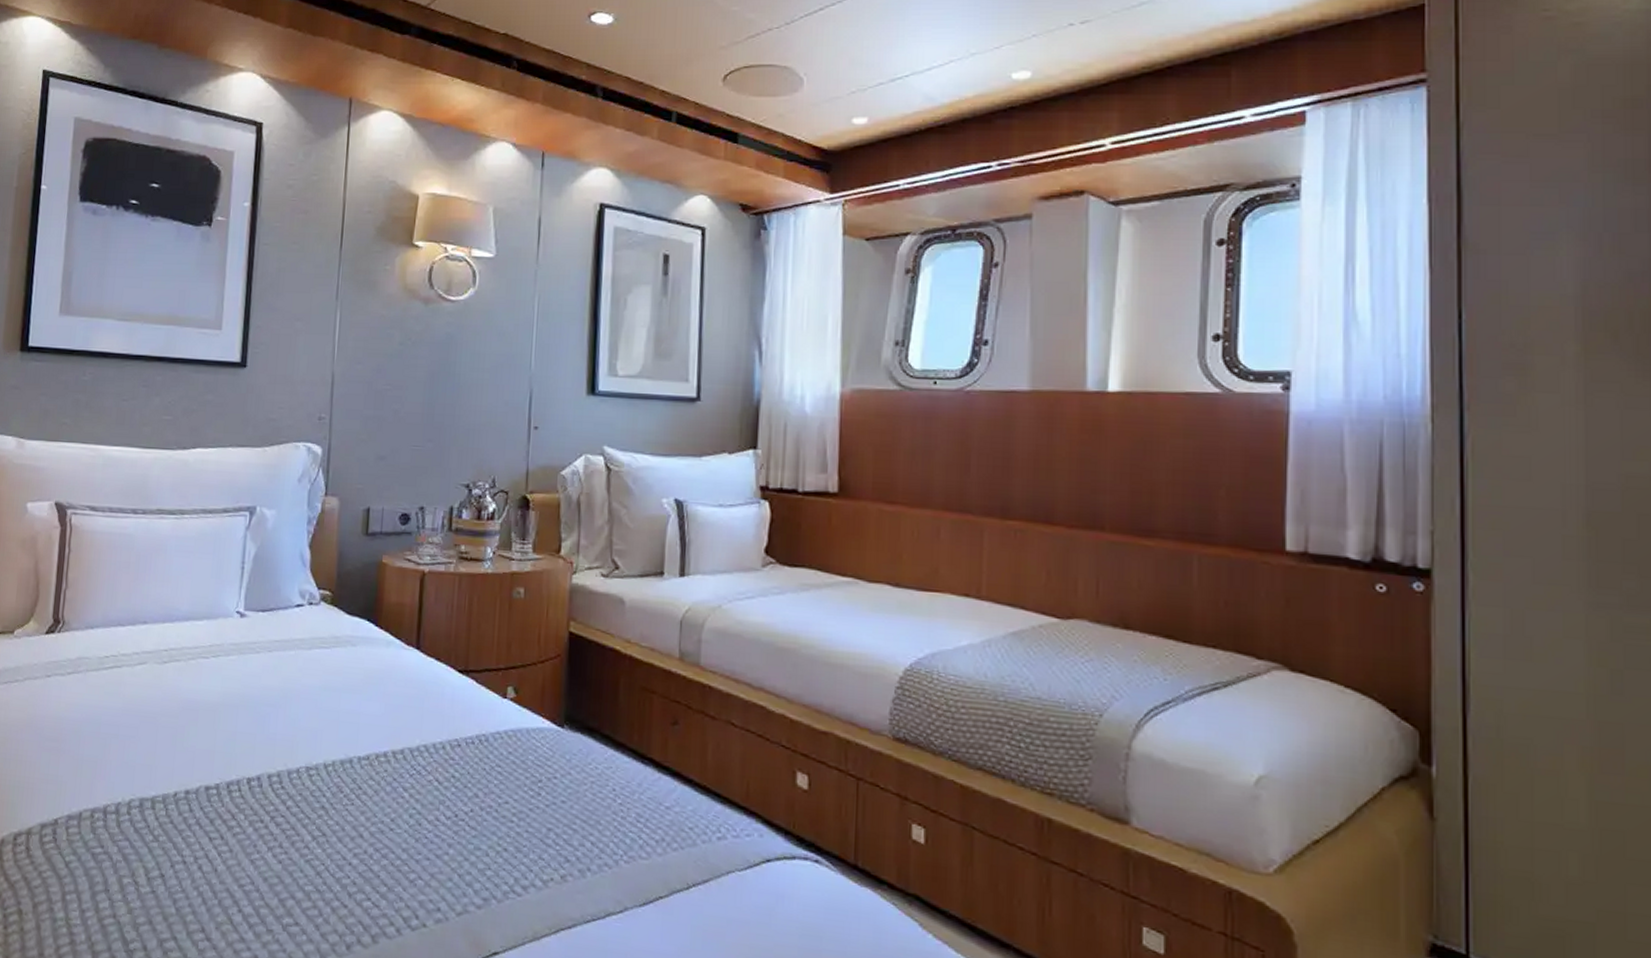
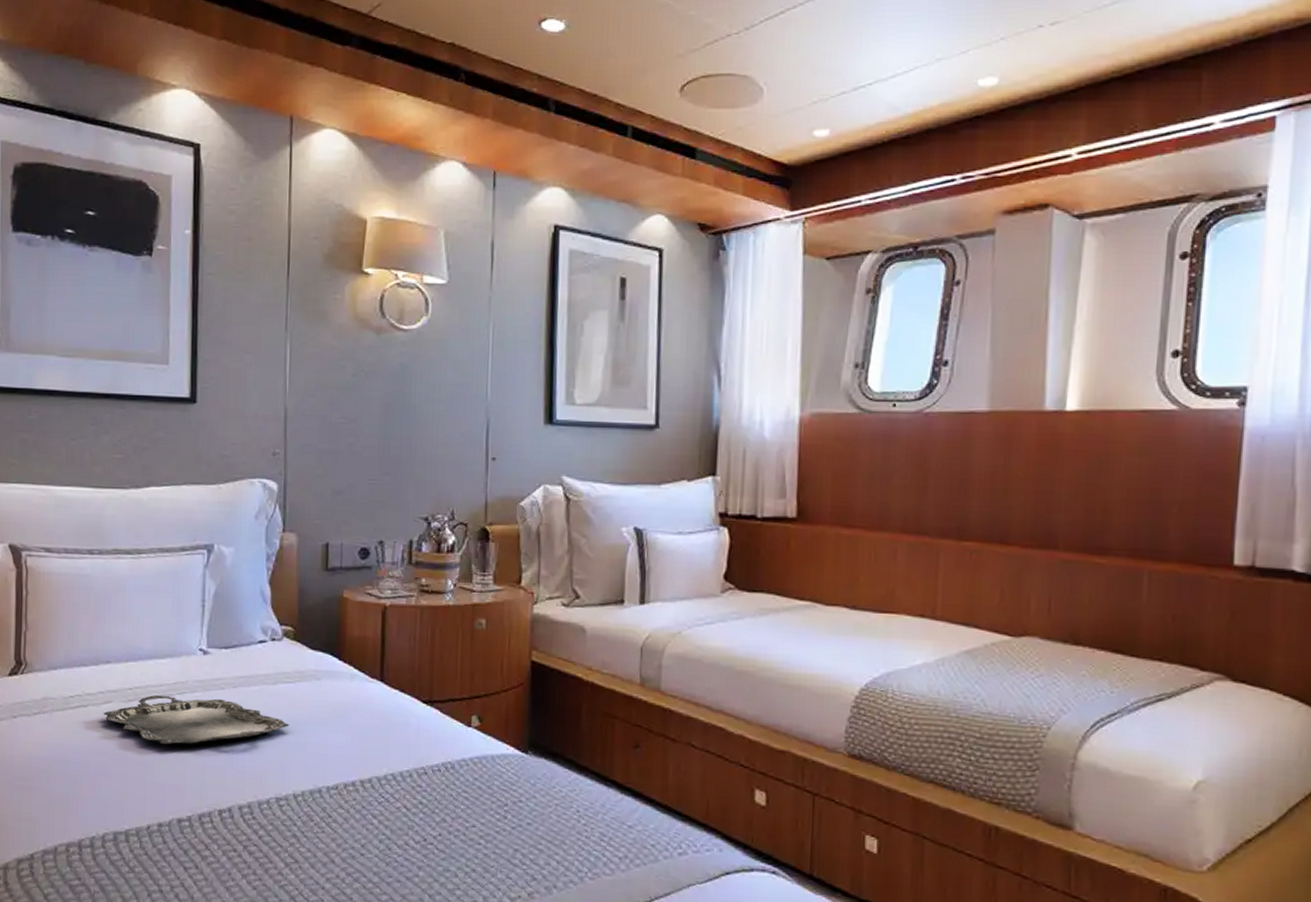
serving tray: none [137,657,324,710] -> present [103,695,290,746]

